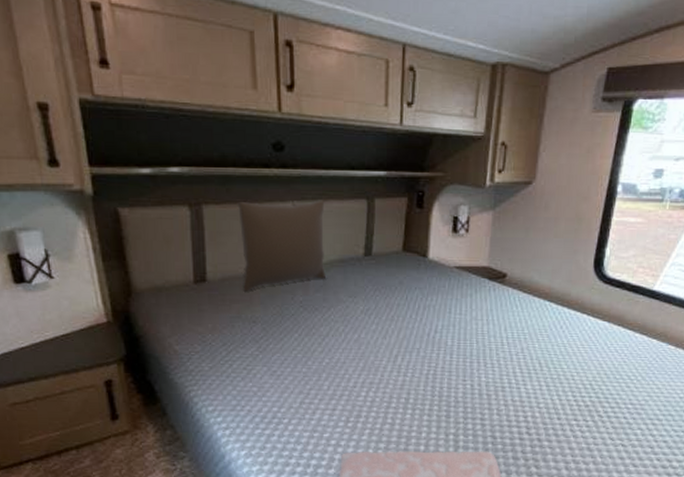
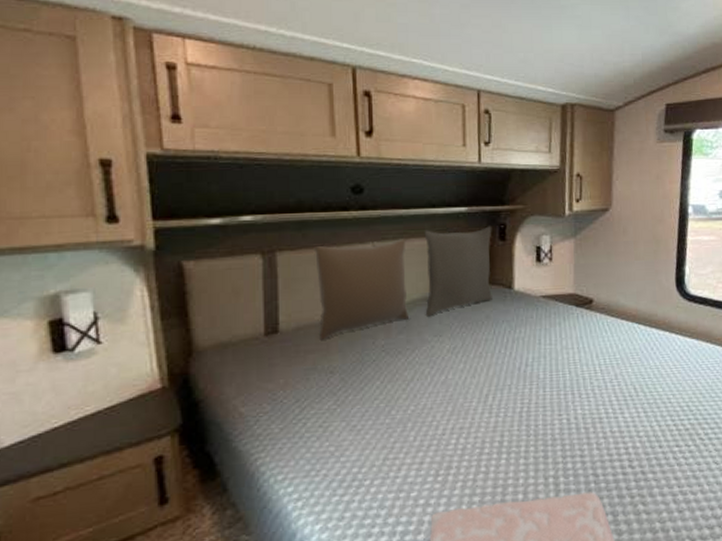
pillow: none [341,192,410,278] -> present [424,226,492,317]

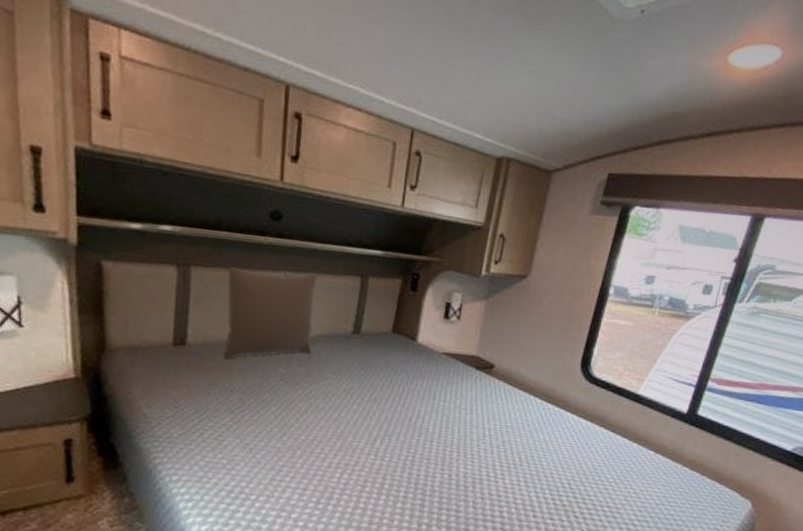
pillow: present [424,226,492,317] -> none [327,268,405,354]

